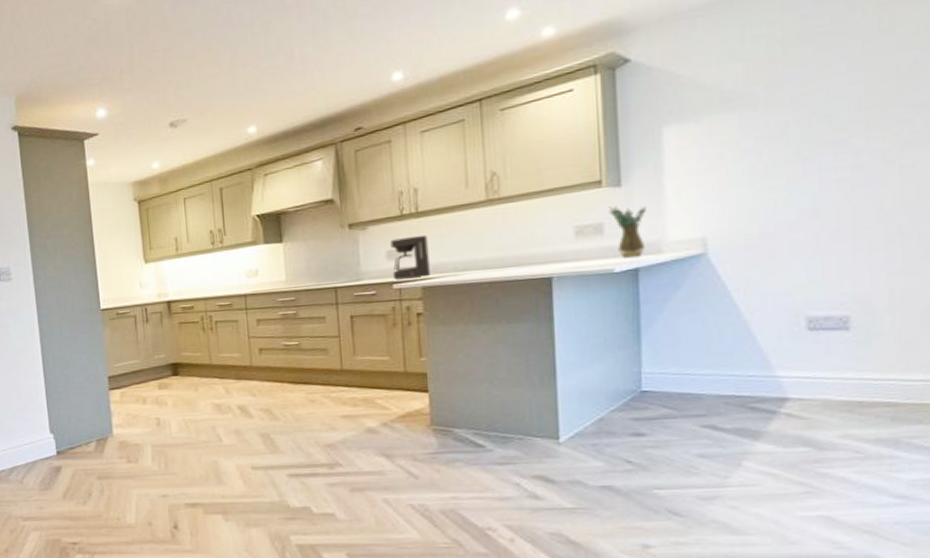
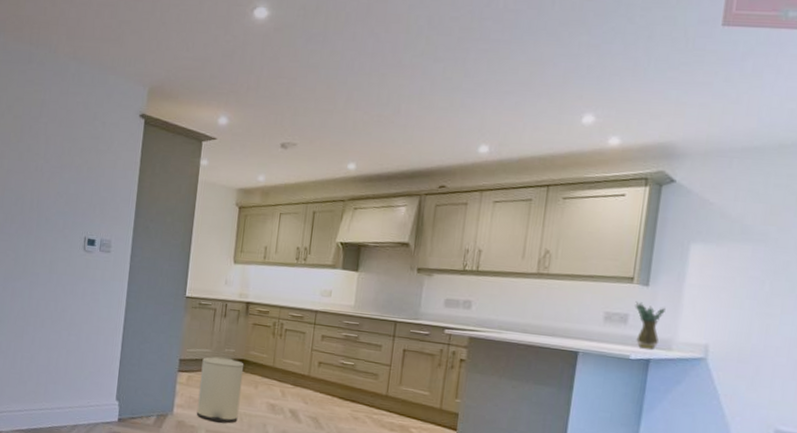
pedal bin: none [132,364,184,436] -> present [196,356,244,424]
coffee maker: present [390,235,430,280] -> none [446,290,482,329]

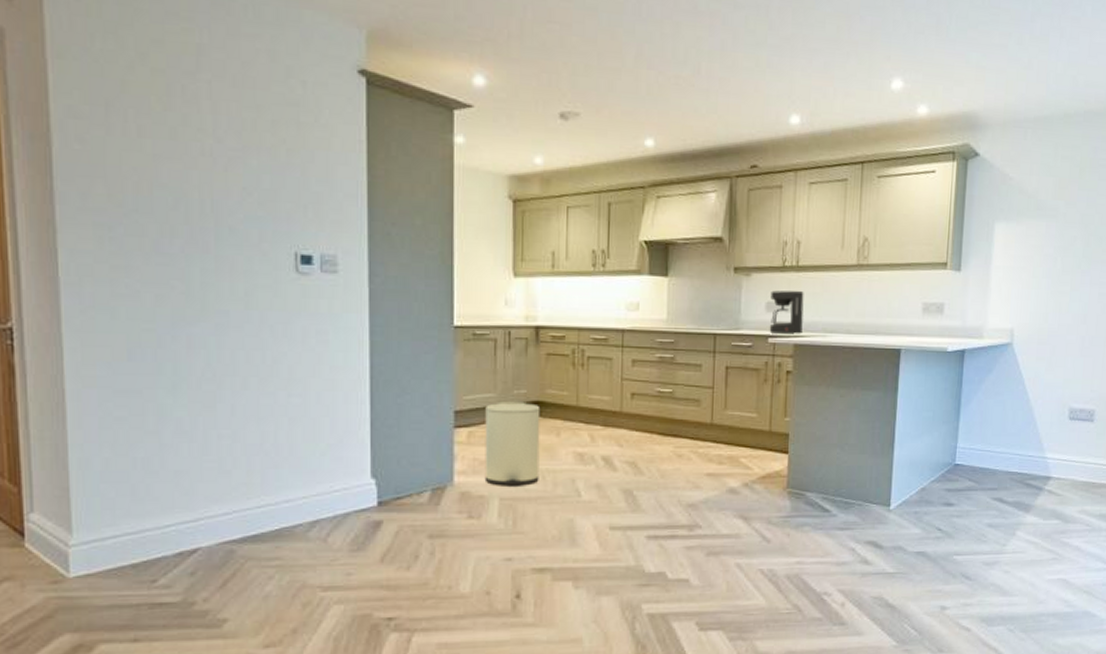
coffee maker: none [446,290,482,329] -> present [769,290,804,334]
vase: present [635,301,666,351] -> none [949,289,976,340]

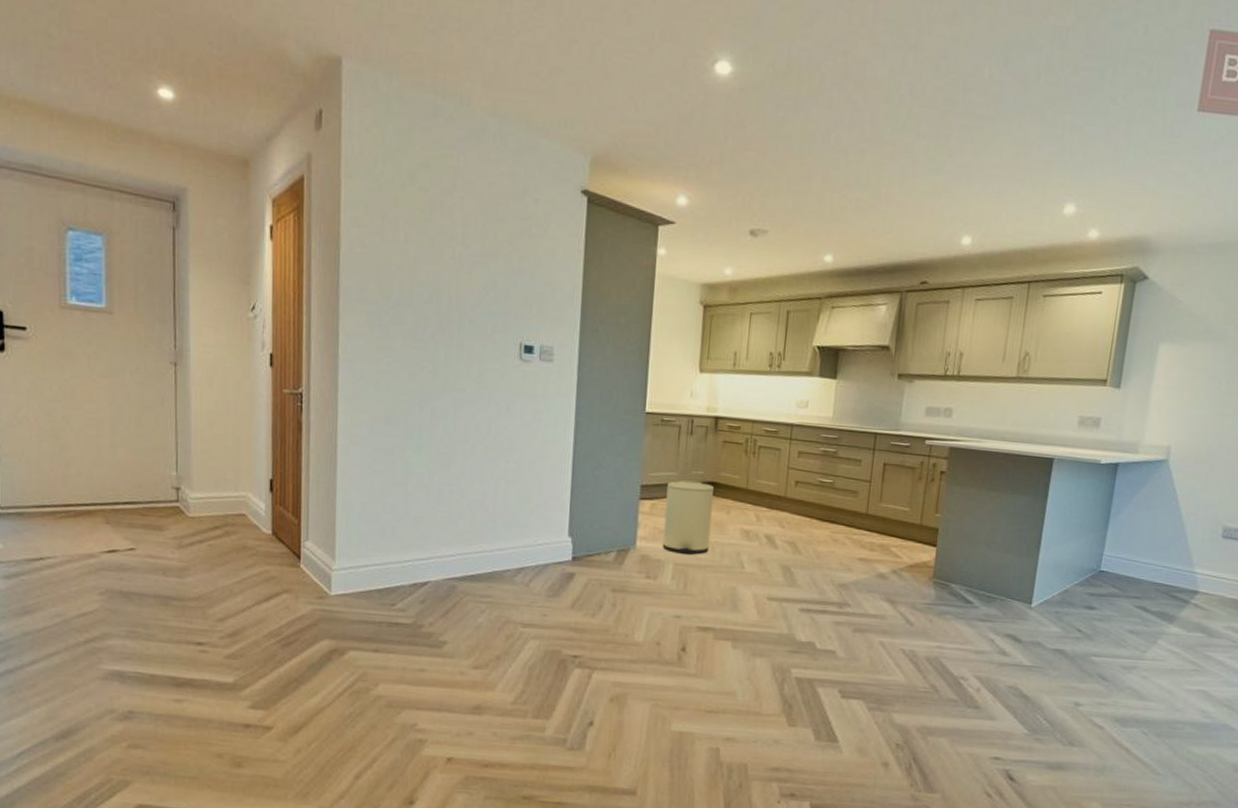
coffee maker: present [769,290,804,334] -> none [927,397,963,439]

